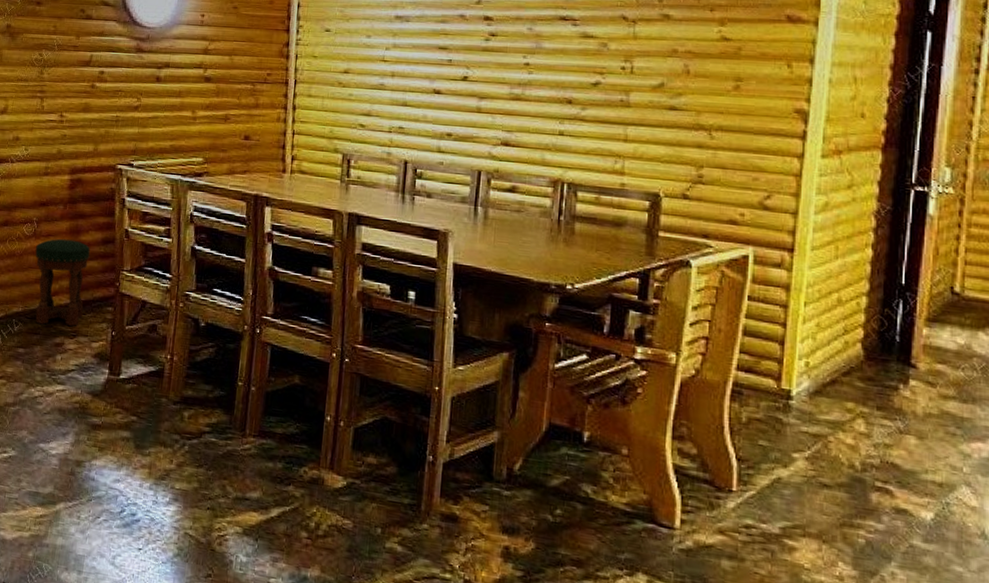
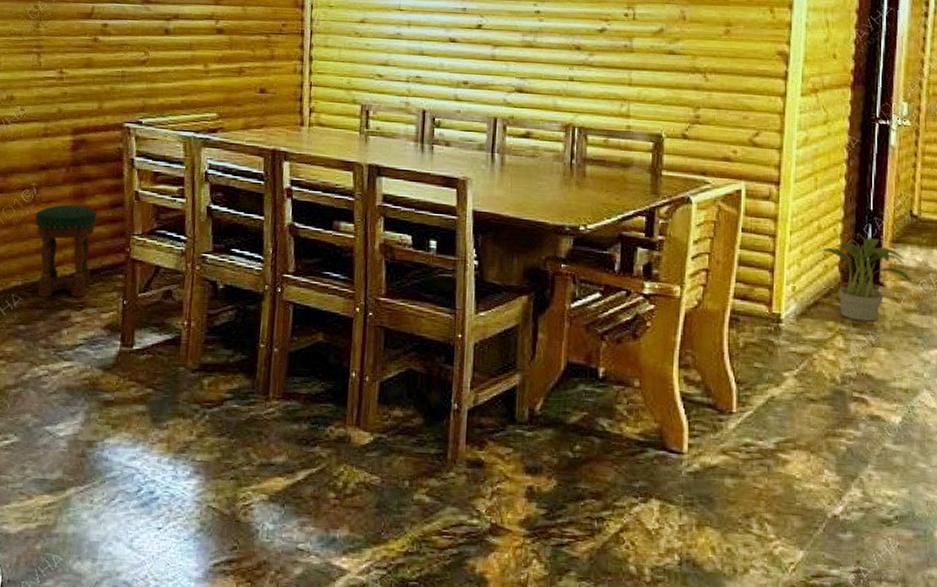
potted plant: none [835,314,951,406] -> present [816,238,912,322]

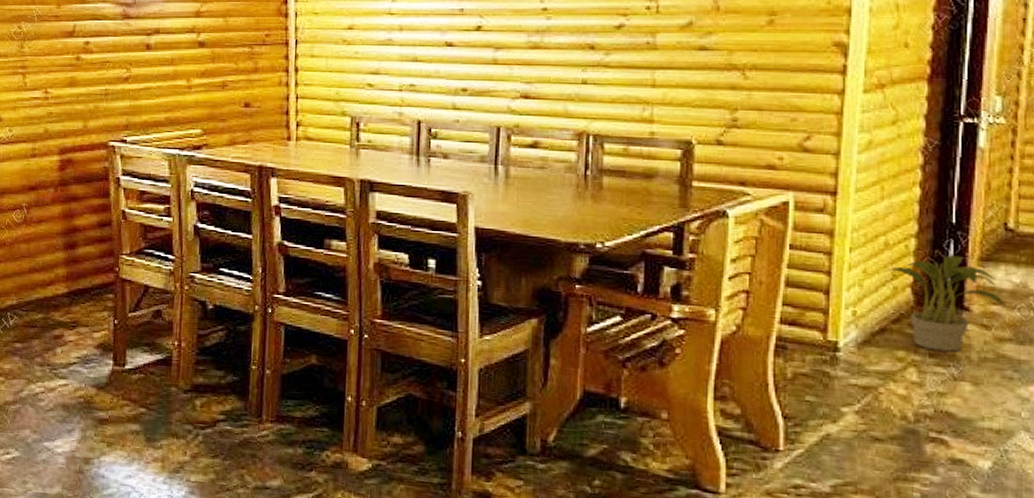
stool: present [35,204,97,298] -> none [27,224,86,317]

